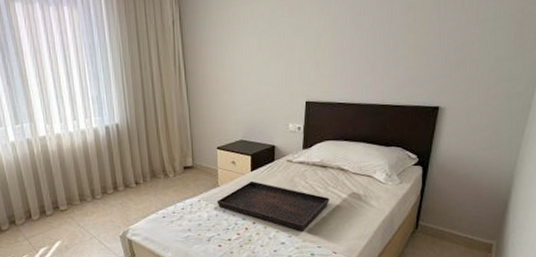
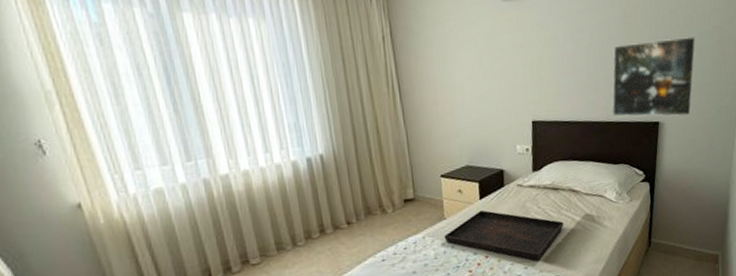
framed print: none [388,18,492,102] -> present [612,36,697,117]

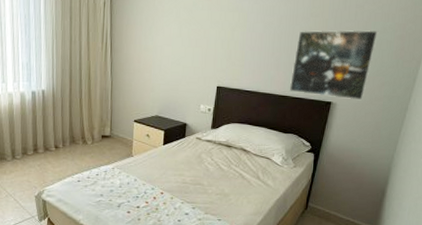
serving tray: present [444,210,564,261] -> none [129,153,232,204]

